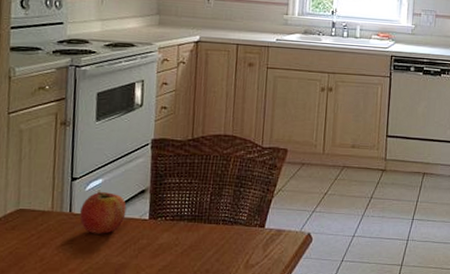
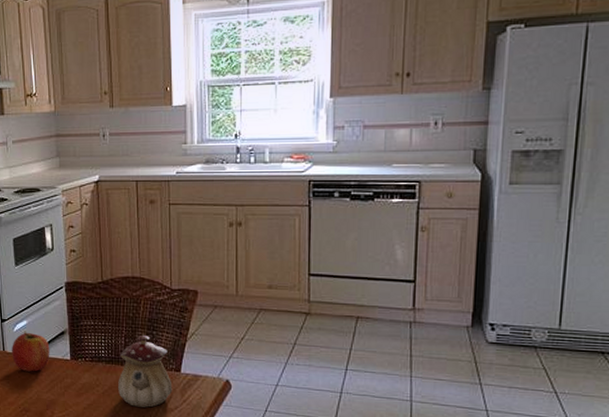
teapot: none [198,191,256,265] -> present [118,334,173,408]

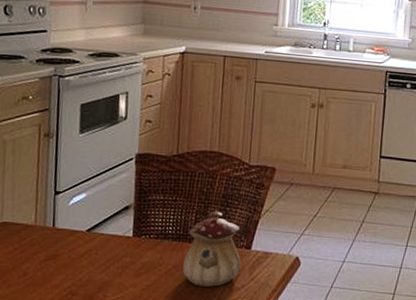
fruit: present [12,332,50,372] -> none [63,206,110,251]

